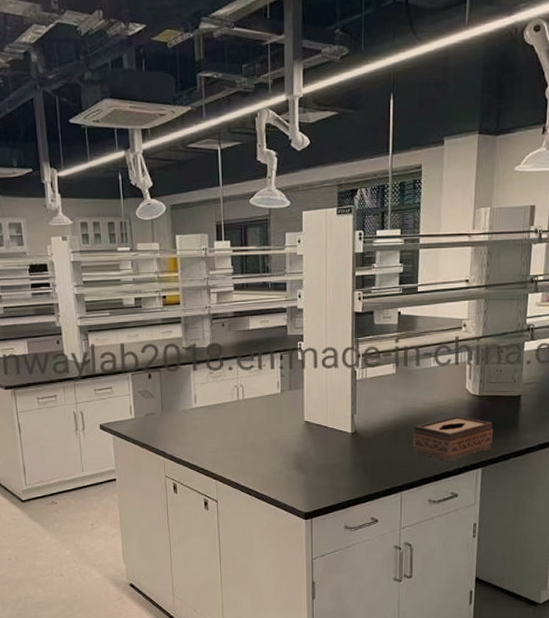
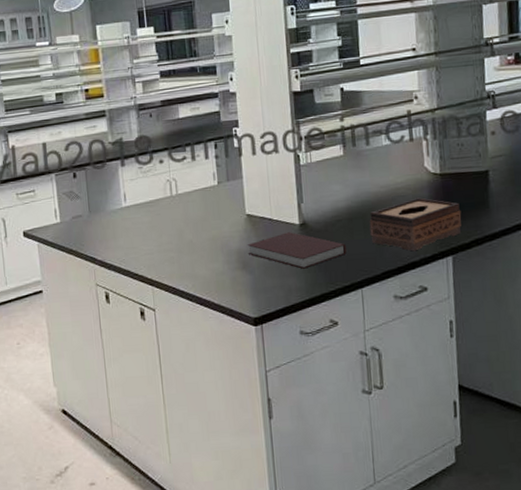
notebook: none [303,439,391,472] -> present [247,232,346,269]

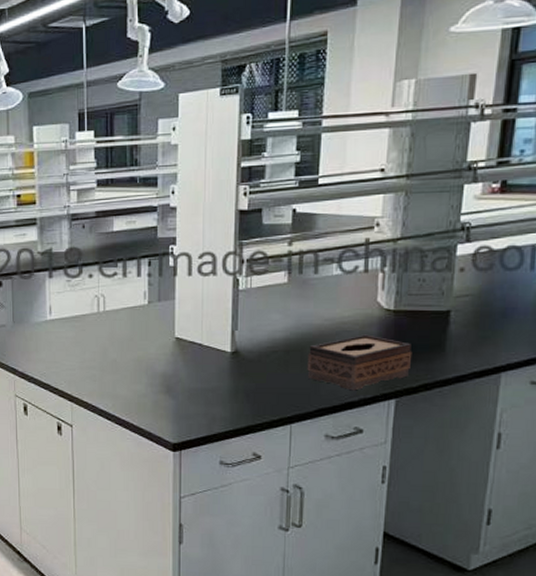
notebook: present [247,232,346,269] -> none [173,359,279,399]

